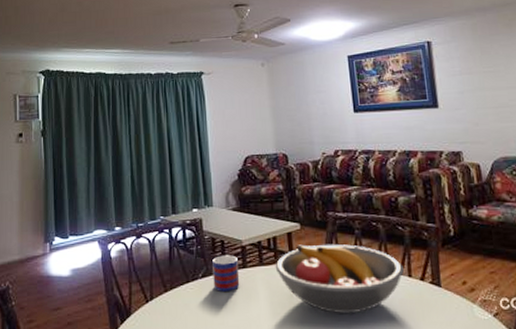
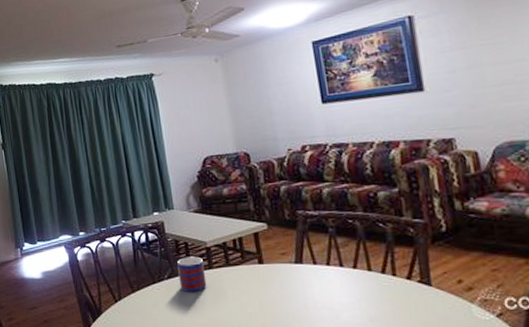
fruit bowl: present [275,244,404,314] -> none [242,243,387,314]

